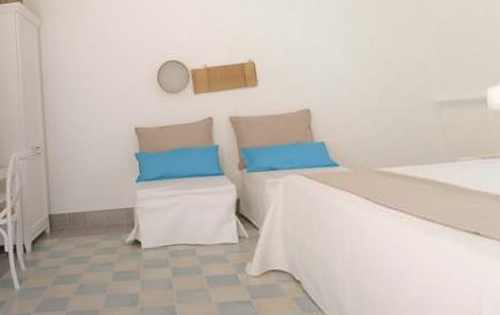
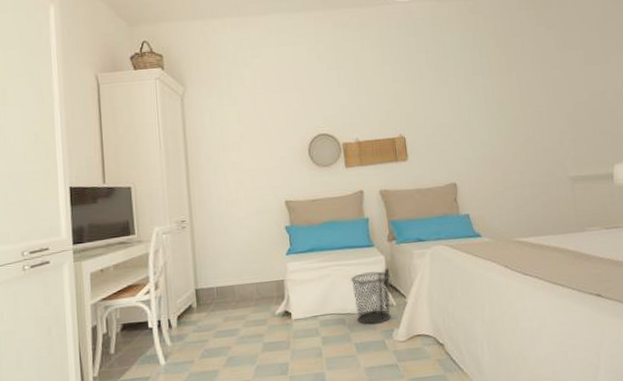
waste bin: none [201,201,244,257] -> present [351,271,391,325]

